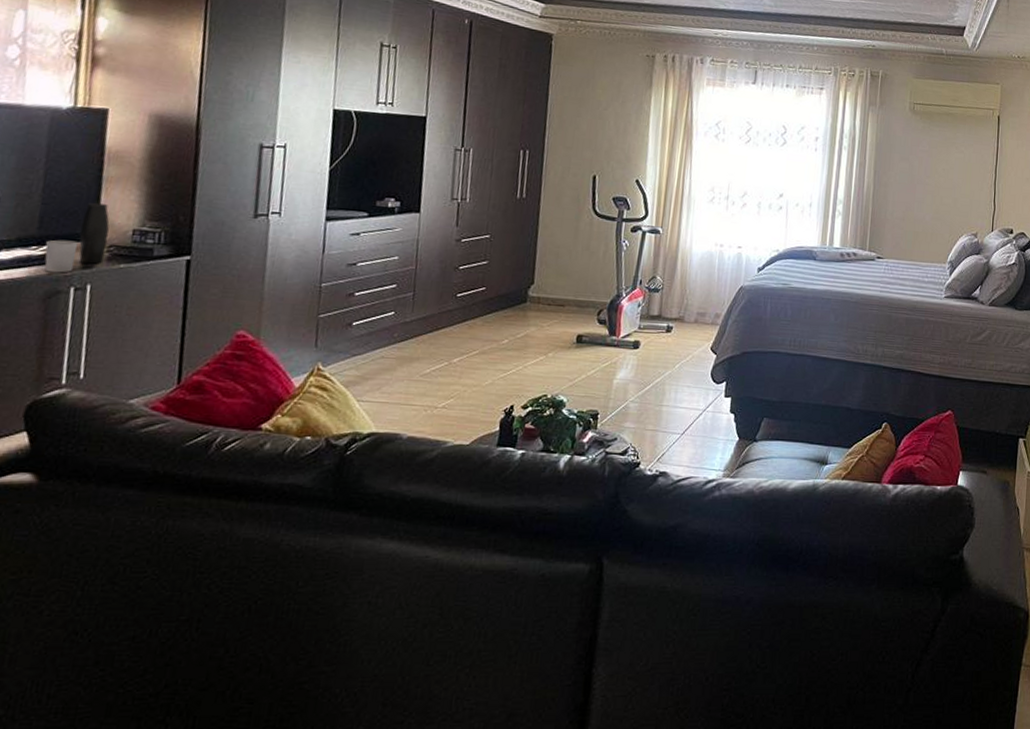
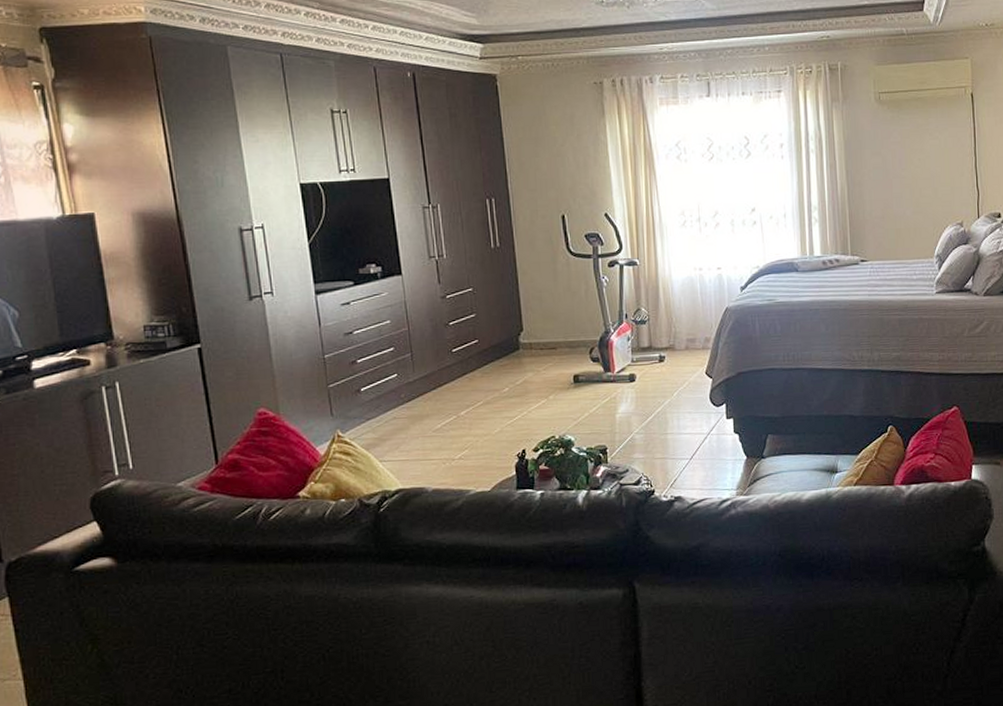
candle holder: present [44,239,79,273] -> none [69,343,100,375]
vase: present [79,203,110,264] -> none [96,305,124,363]

